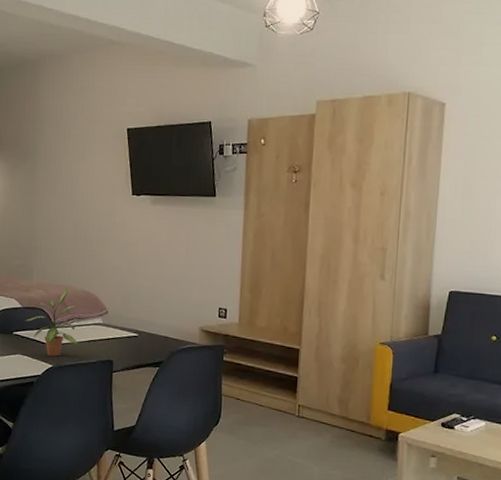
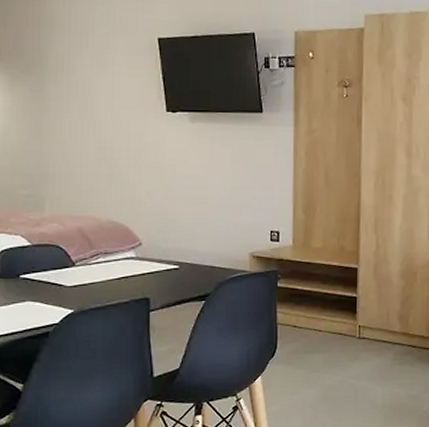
potted plant: present [25,289,79,357] -> none [35,220,107,300]

